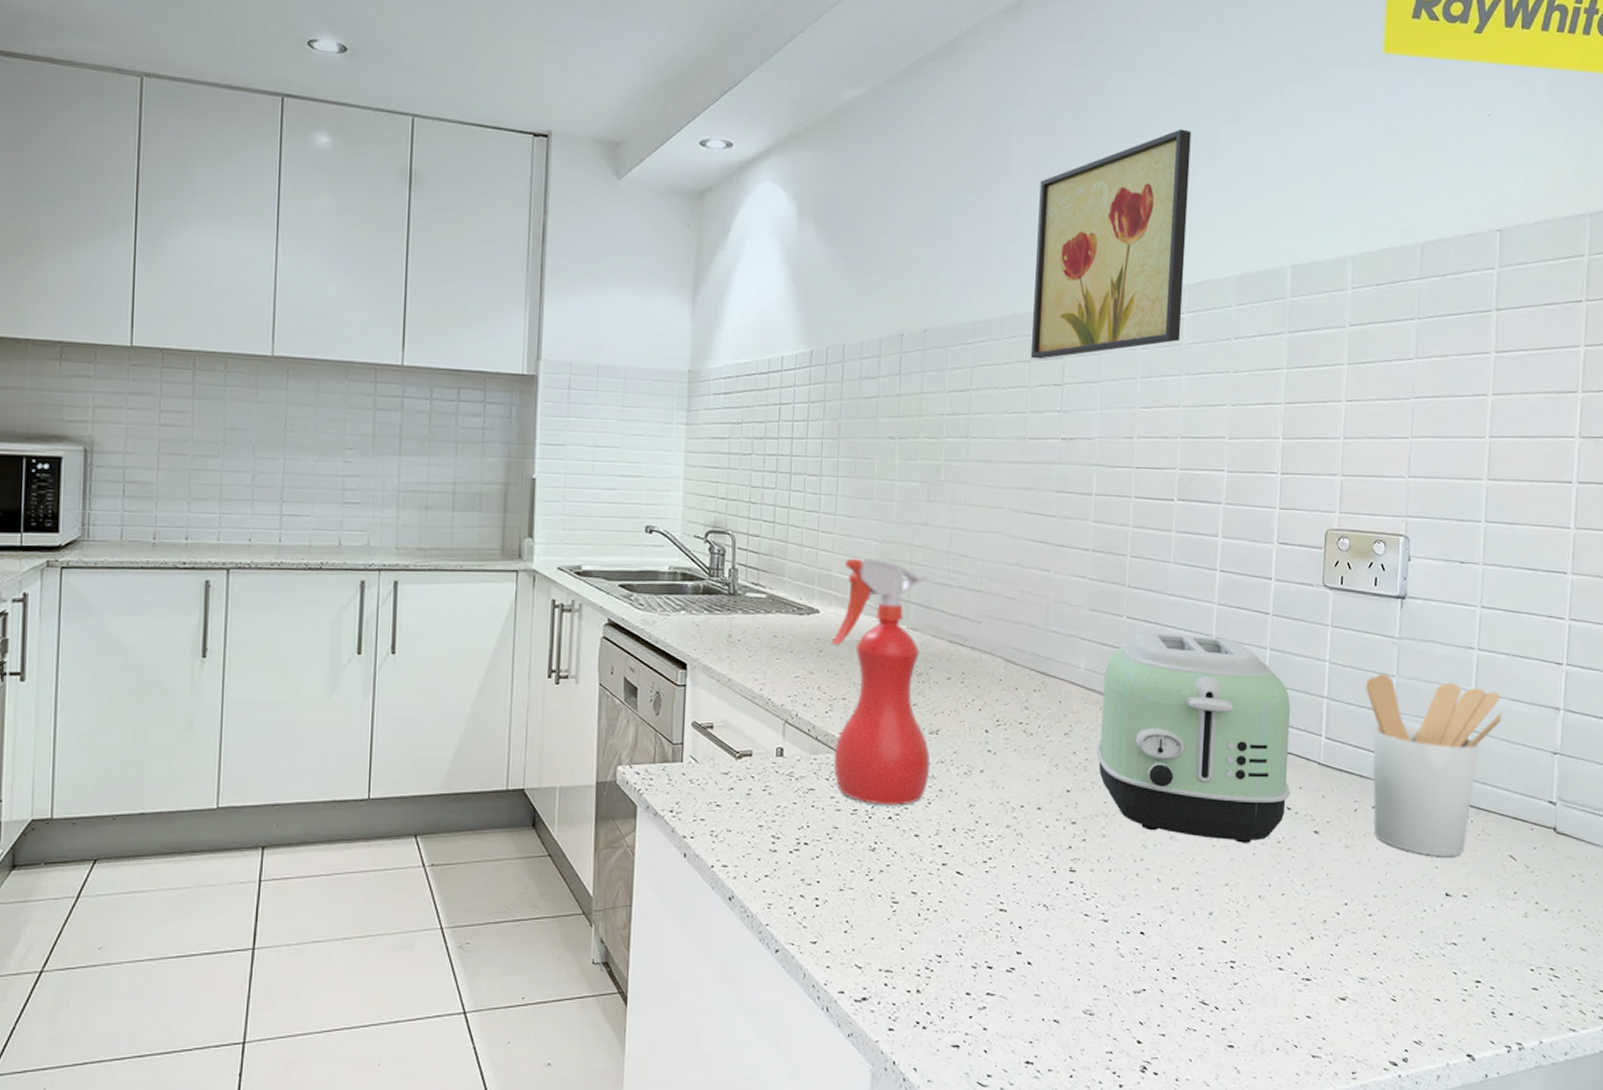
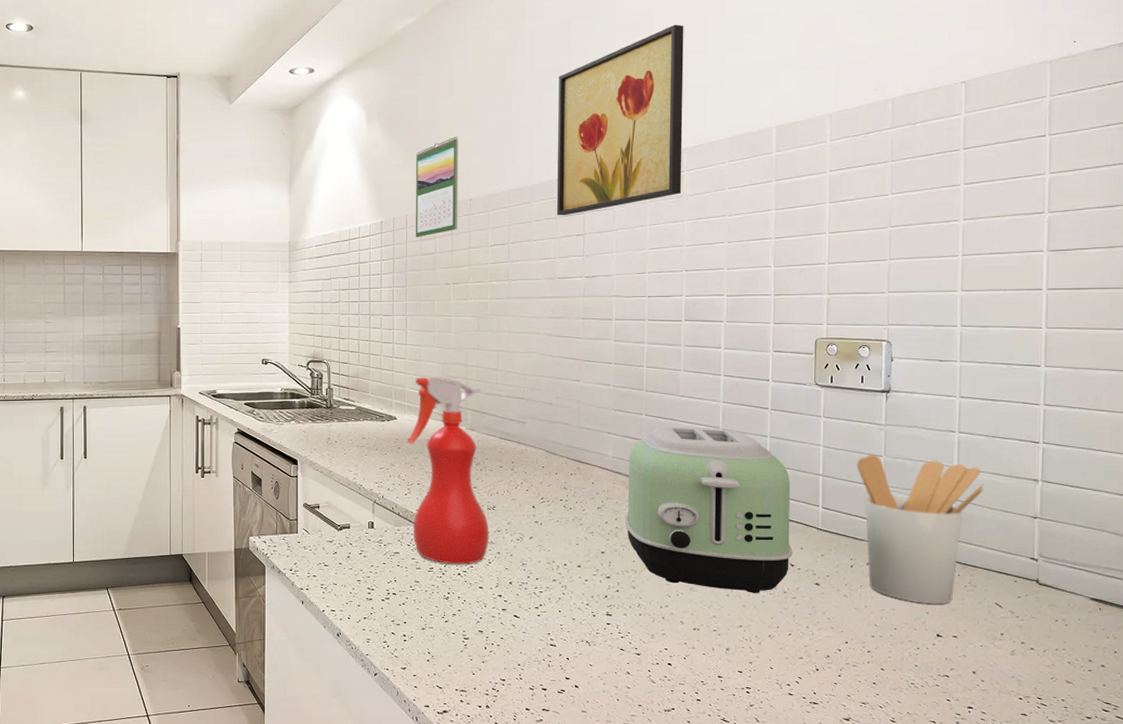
calendar: none [853,247,914,376] -> present [415,136,458,238]

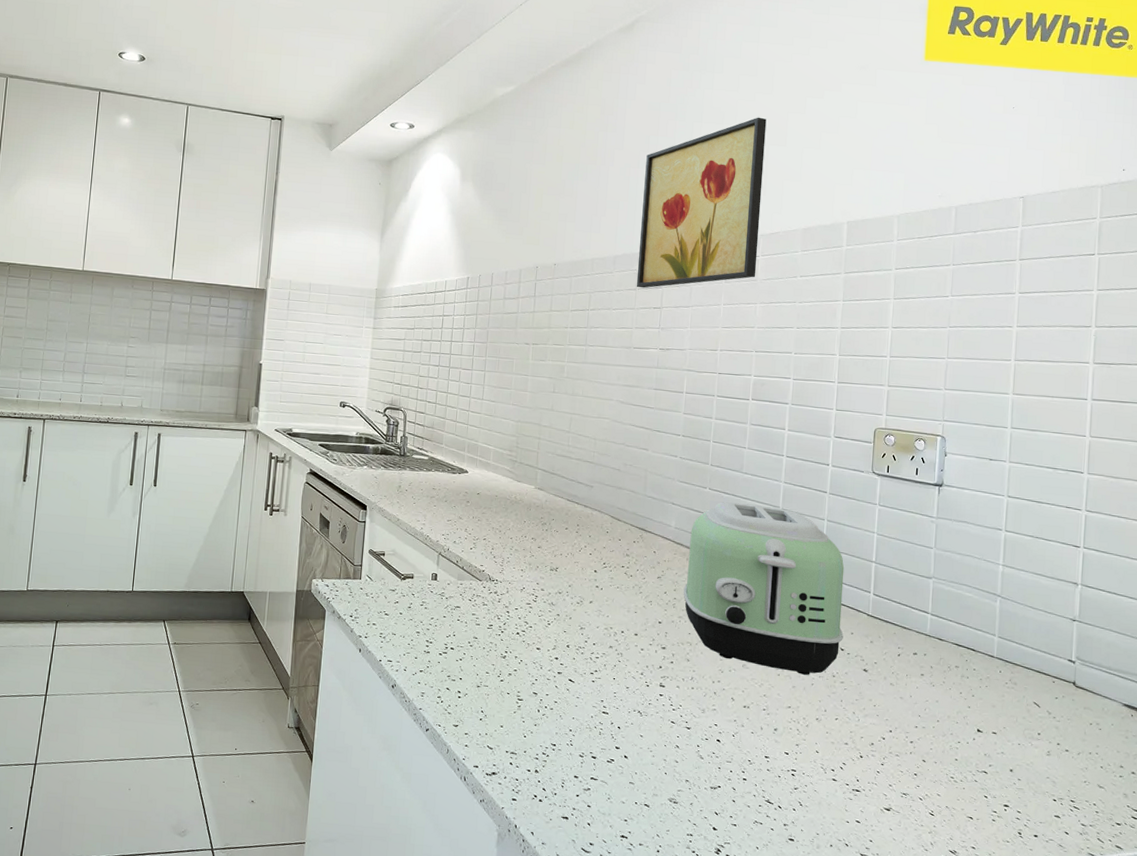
spray bottle: present [406,377,489,565] -> none [475,433,553,624]
calendar: present [415,136,458,238] -> none [499,202,548,297]
utensil holder: present [856,455,984,604] -> none [907,546,1028,699]

